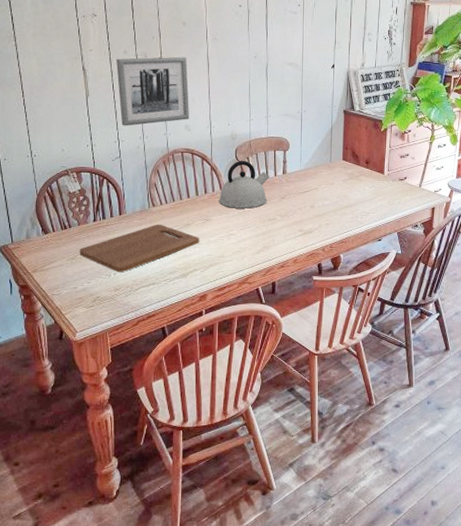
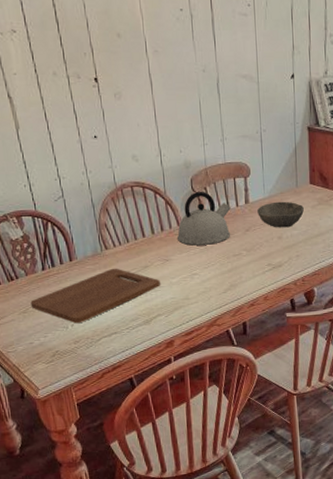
wall art: present [116,56,189,126] -> none [46,75,135,161]
bowl: none [293,174,336,198] -> present [257,201,304,228]

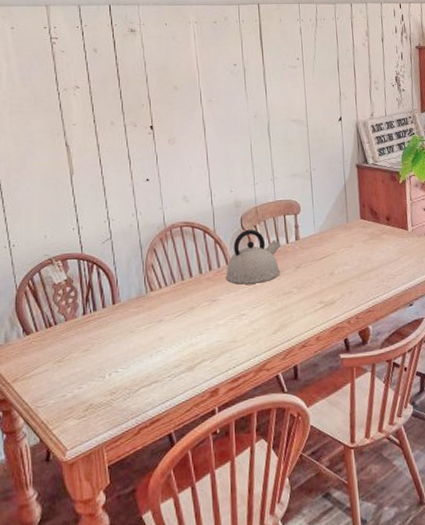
cutting board: present [30,268,160,323] -> none [67,310,206,372]
bowl: present [257,201,304,228] -> none [308,237,355,264]

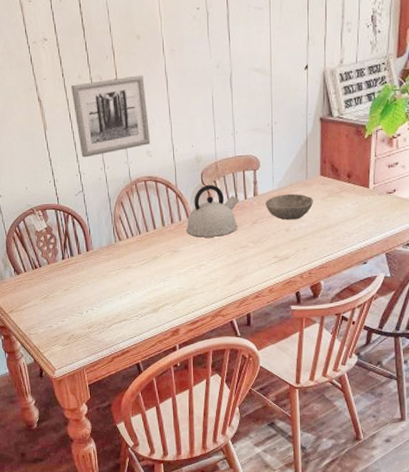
wall art: none [103,123,187,204] -> present [71,75,150,158]
bowl: none [308,237,355,264] -> present [266,193,313,220]

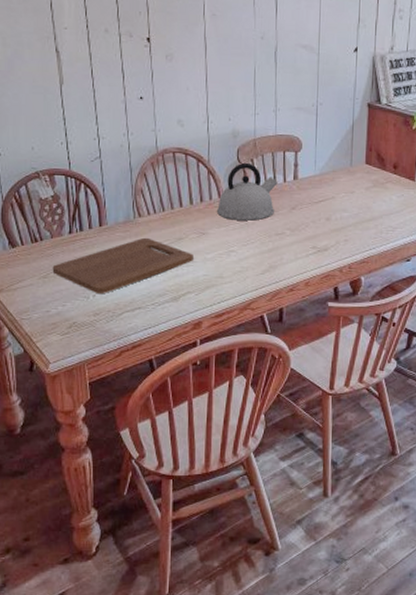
cutting board: none [51,258,169,309] -> present [52,237,194,293]
wall art: present [71,75,150,158] -> none [96,36,183,120]
bowl: present [266,193,313,220] -> none [306,180,357,209]

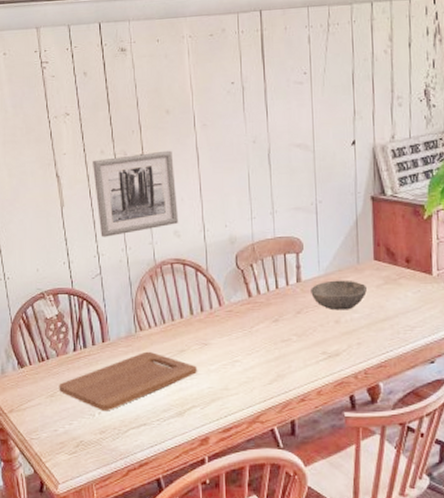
wall art: none [96,36,183,120] -> present [93,150,178,238]
kettle: present [217,162,278,221] -> none [219,268,280,329]
bowl: none [306,180,357,209] -> present [311,280,367,311]

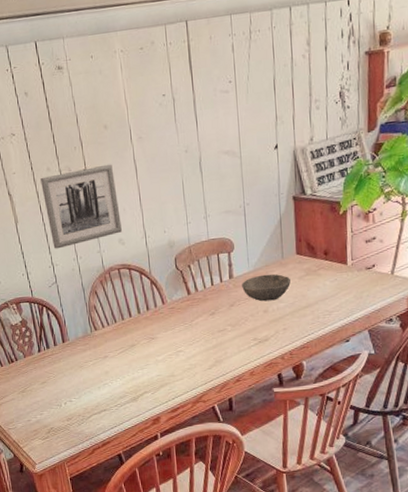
cutting board: present [59,351,197,410] -> none [28,347,147,401]

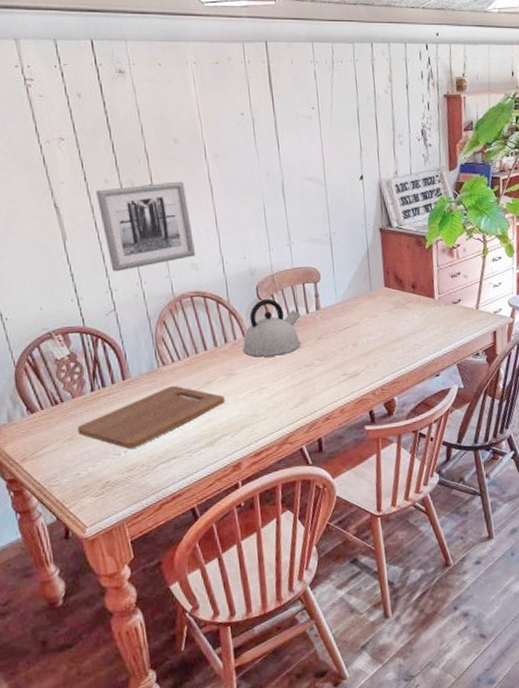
cutting board: none [28,347,147,401] -> present [77,385,225,449]
kettle: none [163,269,215,323] -> present [243,298,301,357]
bowl: present [242,274,290,302] -> none [329,306,380,335]

